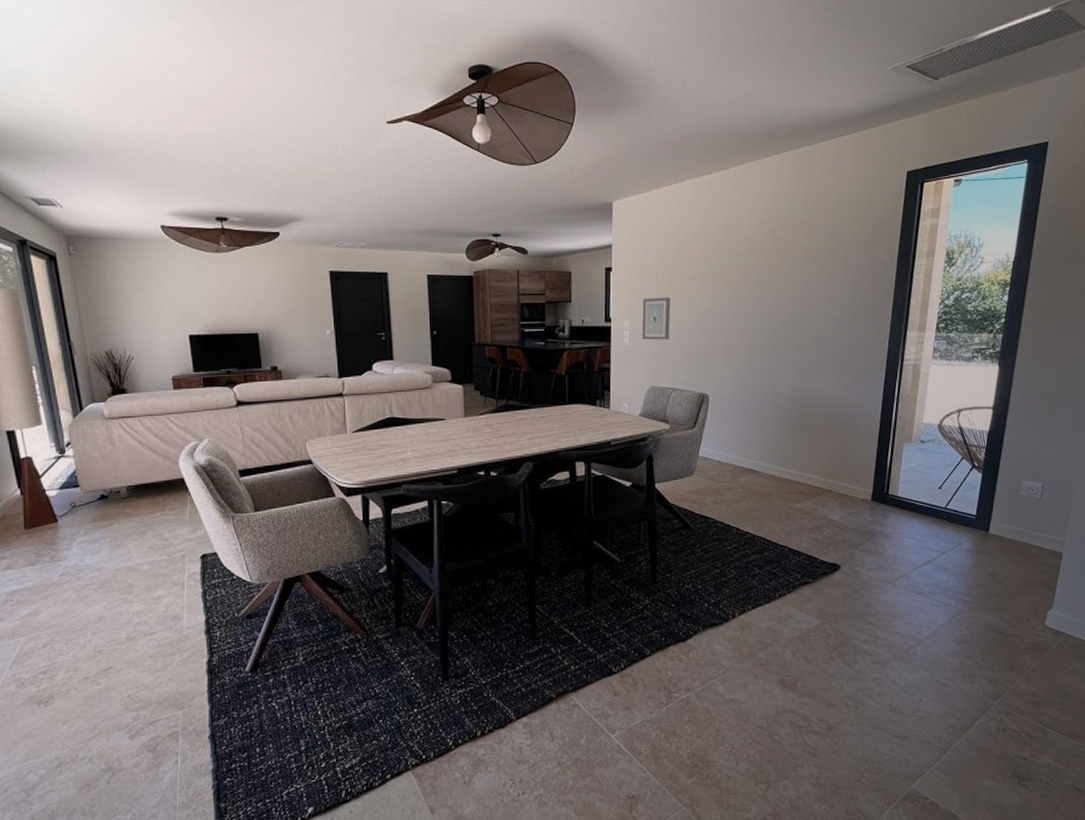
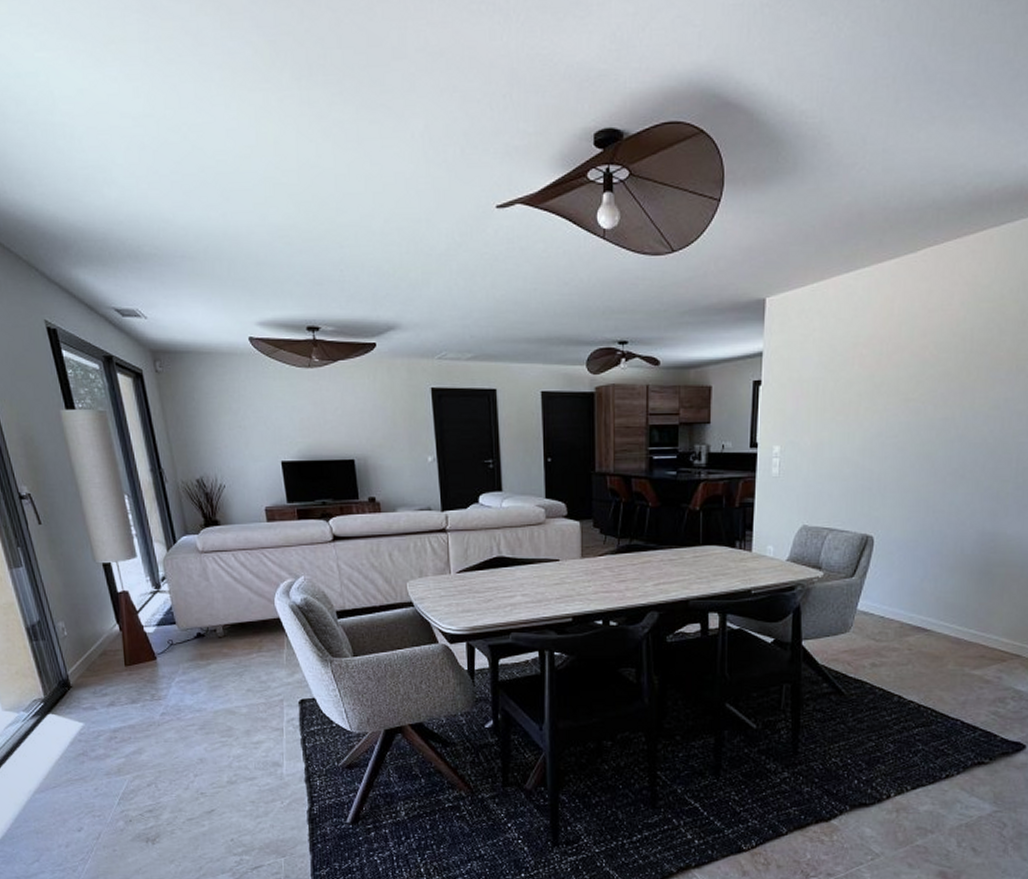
wall art: present [641,297,671,340] -> none [794,417,833,470]

